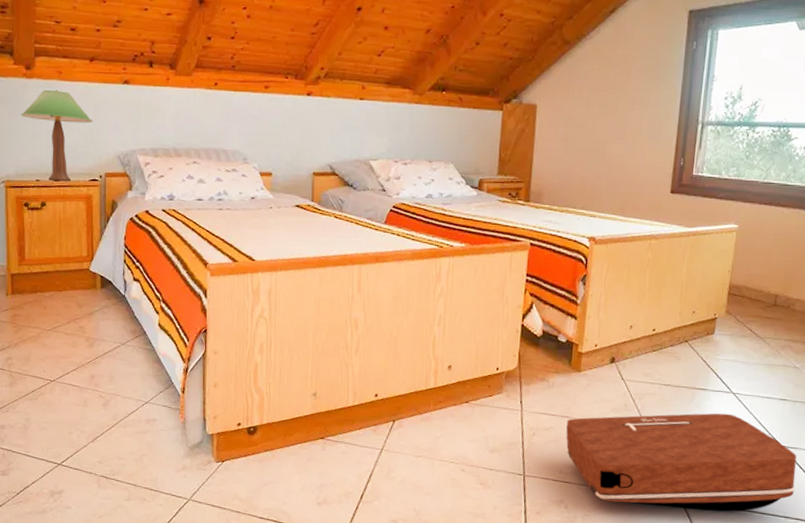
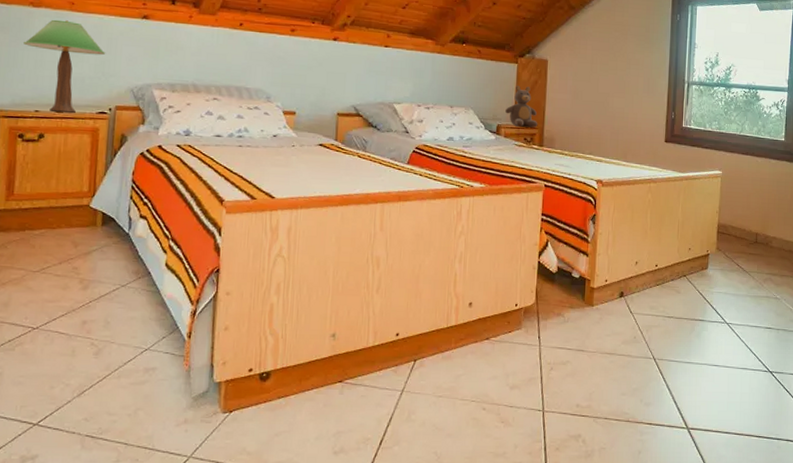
teddy bear: none [488,136,525,182] -> present [505,86,538,129]
suitcase: present [566,413,797,512] -> none [582,342,784,437]

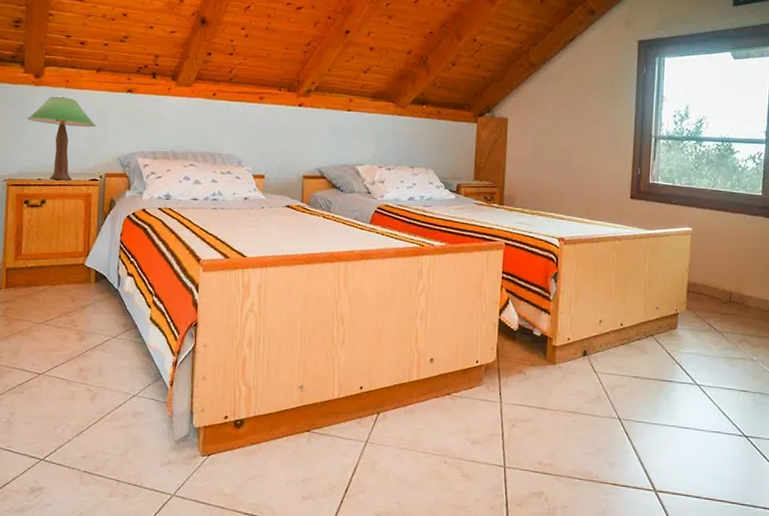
teddy bear: present [505,86,538,129] -> none [465,145,498,187]

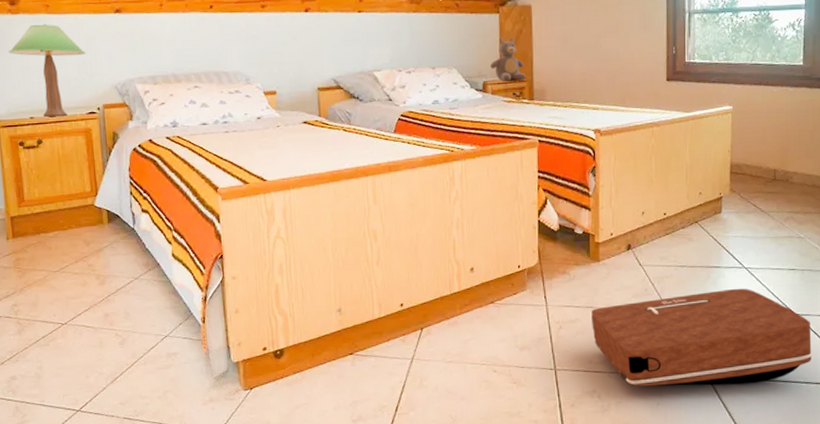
teddy bear: none [465,145,498,187] -> present [490,37,527,83]
suitcase: none [543,404,761,502] -> present [591,288,812,387]

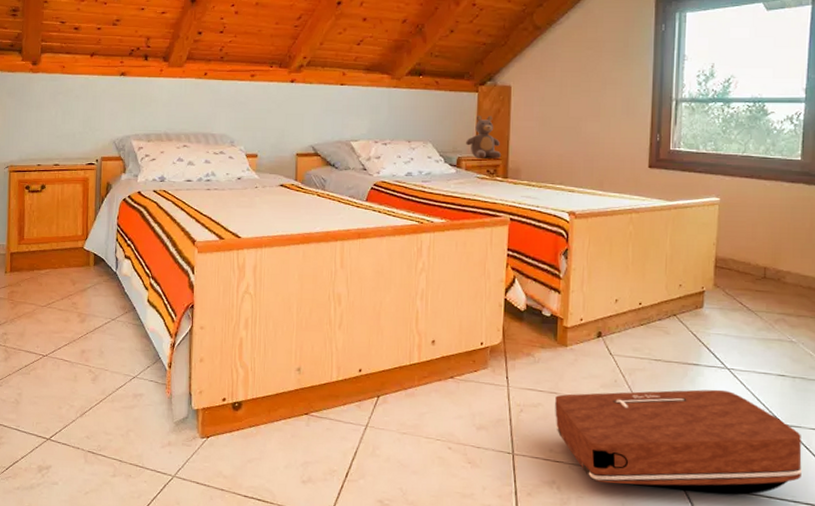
table lamp: present [9,24,86,118] -> none [26,82,92,166]

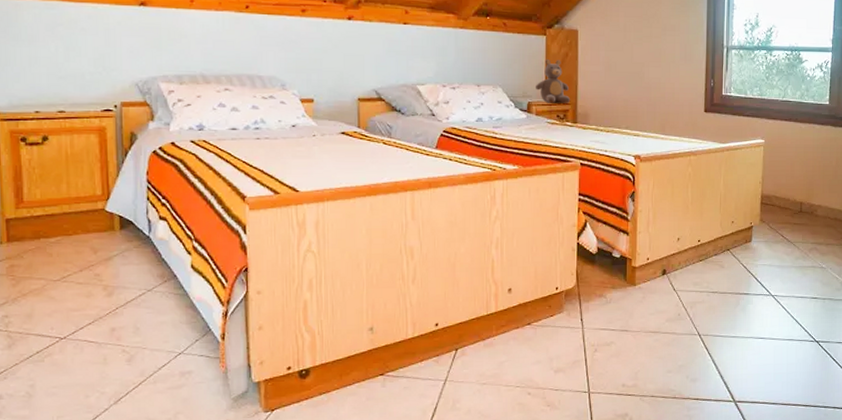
suitcase: present [555,389,802,495] -> none [626,315,830,410]

